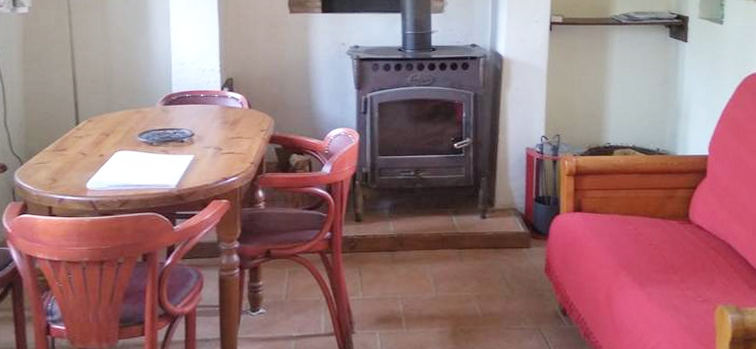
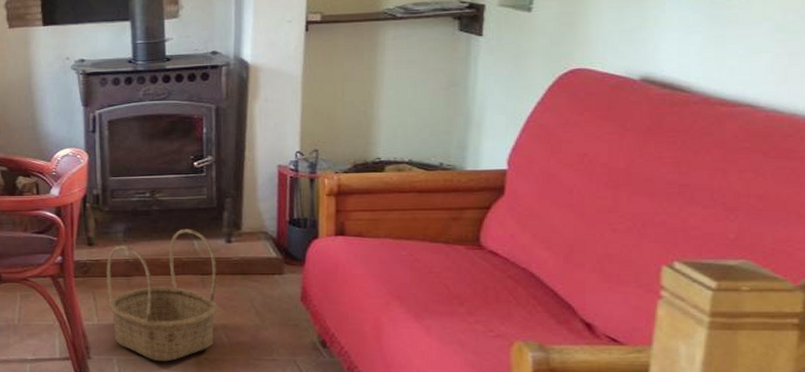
basket: none [372,205,474,334] -> present [106,229,219,362]

